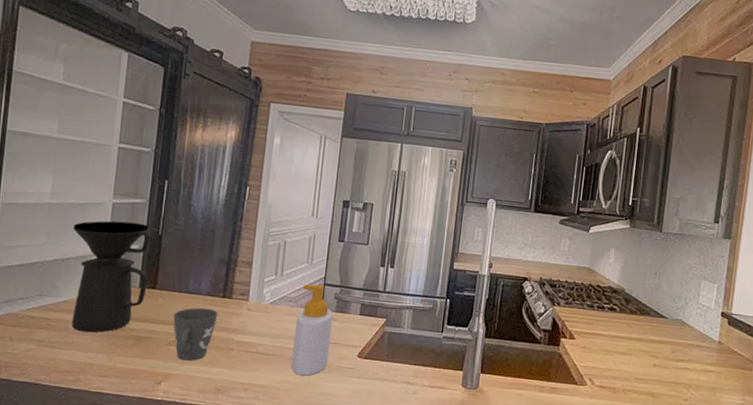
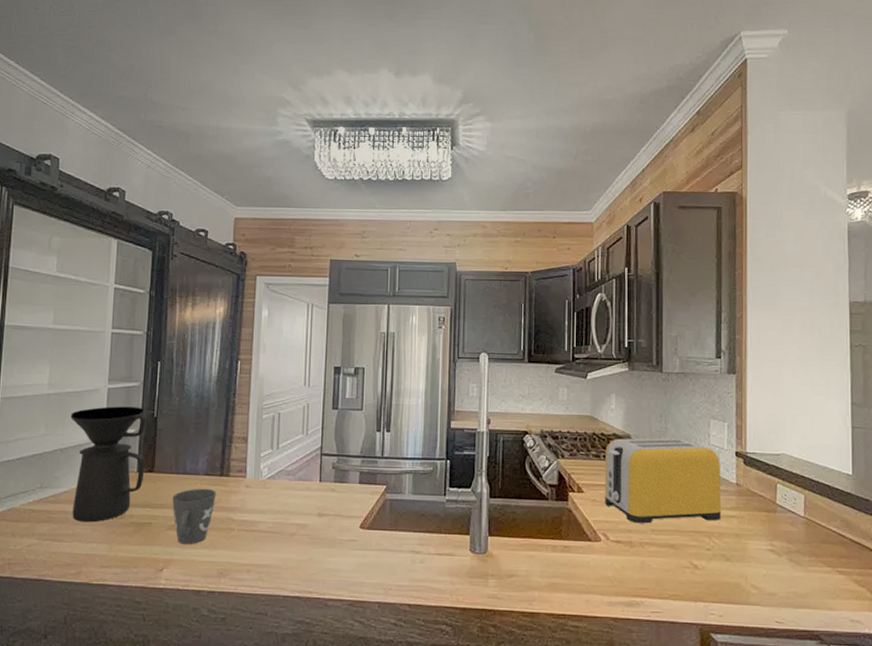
soap bottle: present [291,284,333,376] -> none [293,455,332,552]
toaster: none [594,291,706,375] -> present [605,437,721,524]

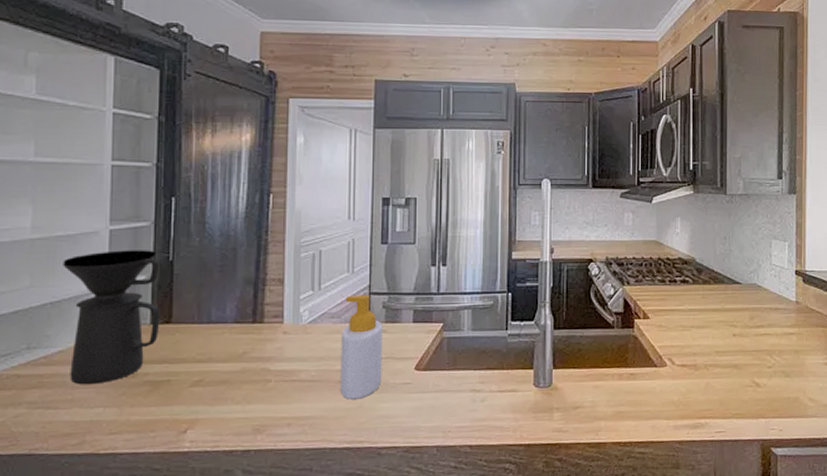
mug: present [172,488,217,544] -> none [195,337,249,401]
soap bottle: none [293,455,332,552] -> present [340,294,383,400]
toaster: present [605,437,721,524] -> none [670,258,781,346]

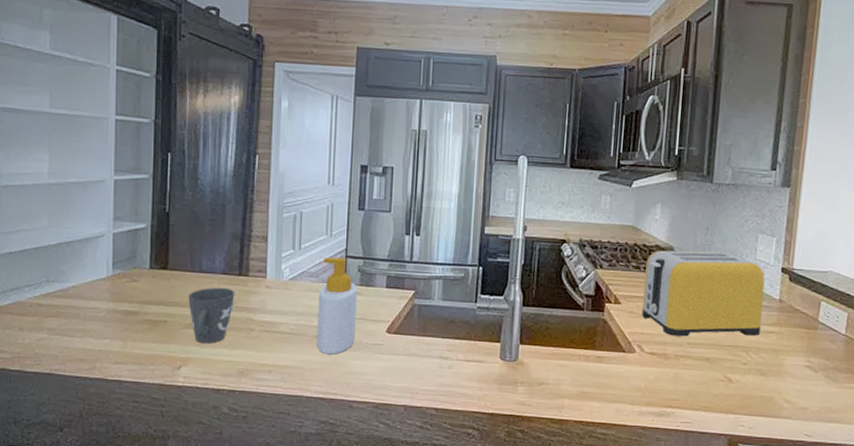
coffee maker: present [63,250,161,385] -> none [75,199,158,319]
mug: none [195,337,249,401] -> present [188,287,235,343]
toaster: none [670,258,781,346] -> present [642,250,765,337]

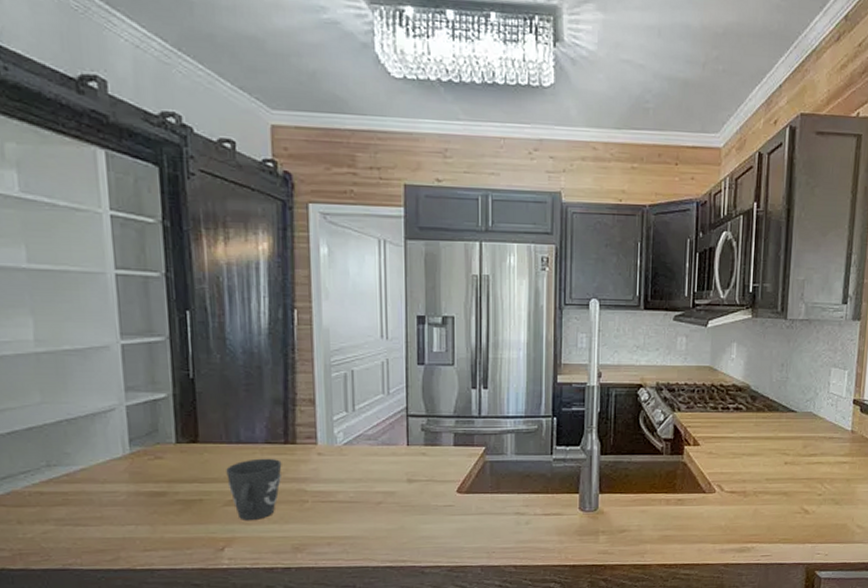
soap bottle: present [317,257,358,355] -> none [379,417,423,521]
toaster: present [642,250,765,337] -> none [721,386,838,474]

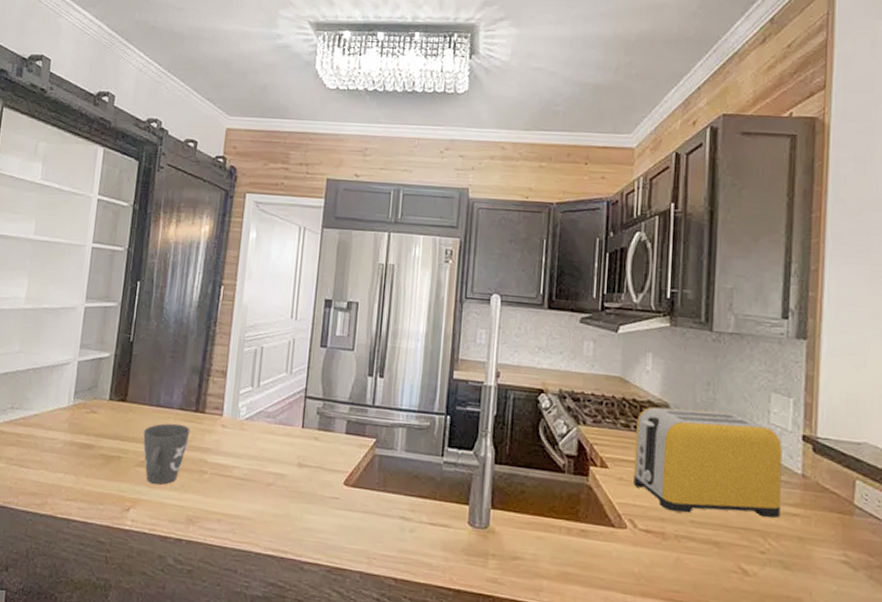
toaster: none [721,386,838,474] -> present [633,406,782,519]

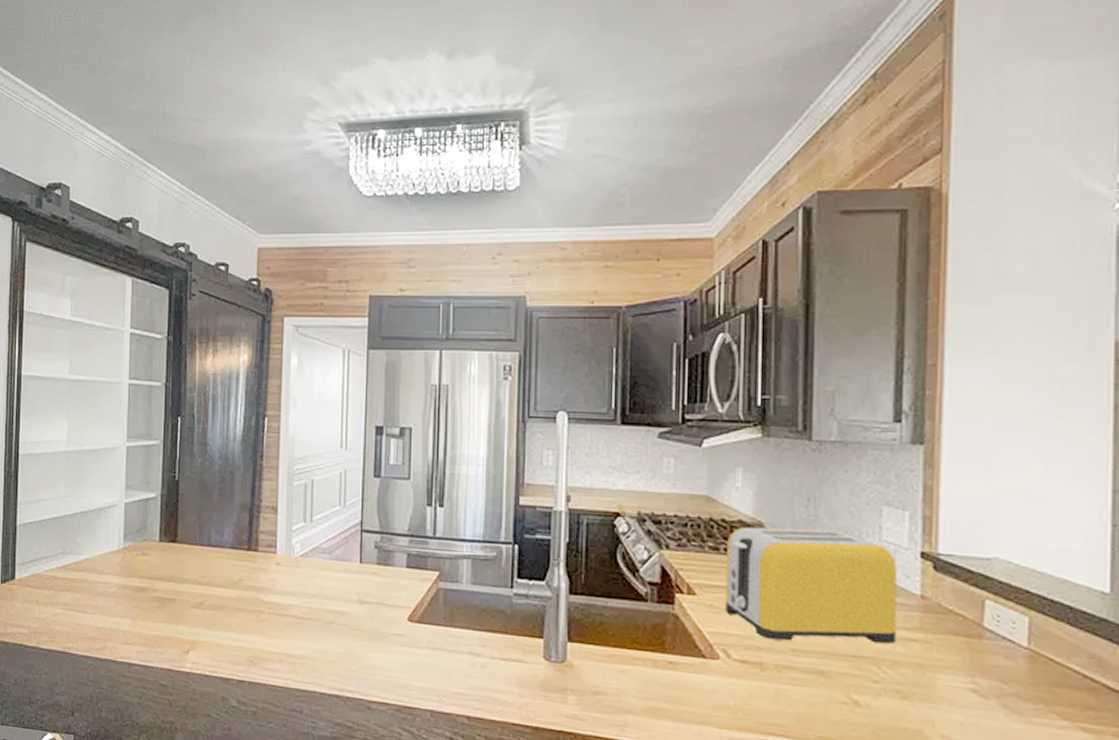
mug: present [143,423,191,485] -> none [197,563,244,626]

